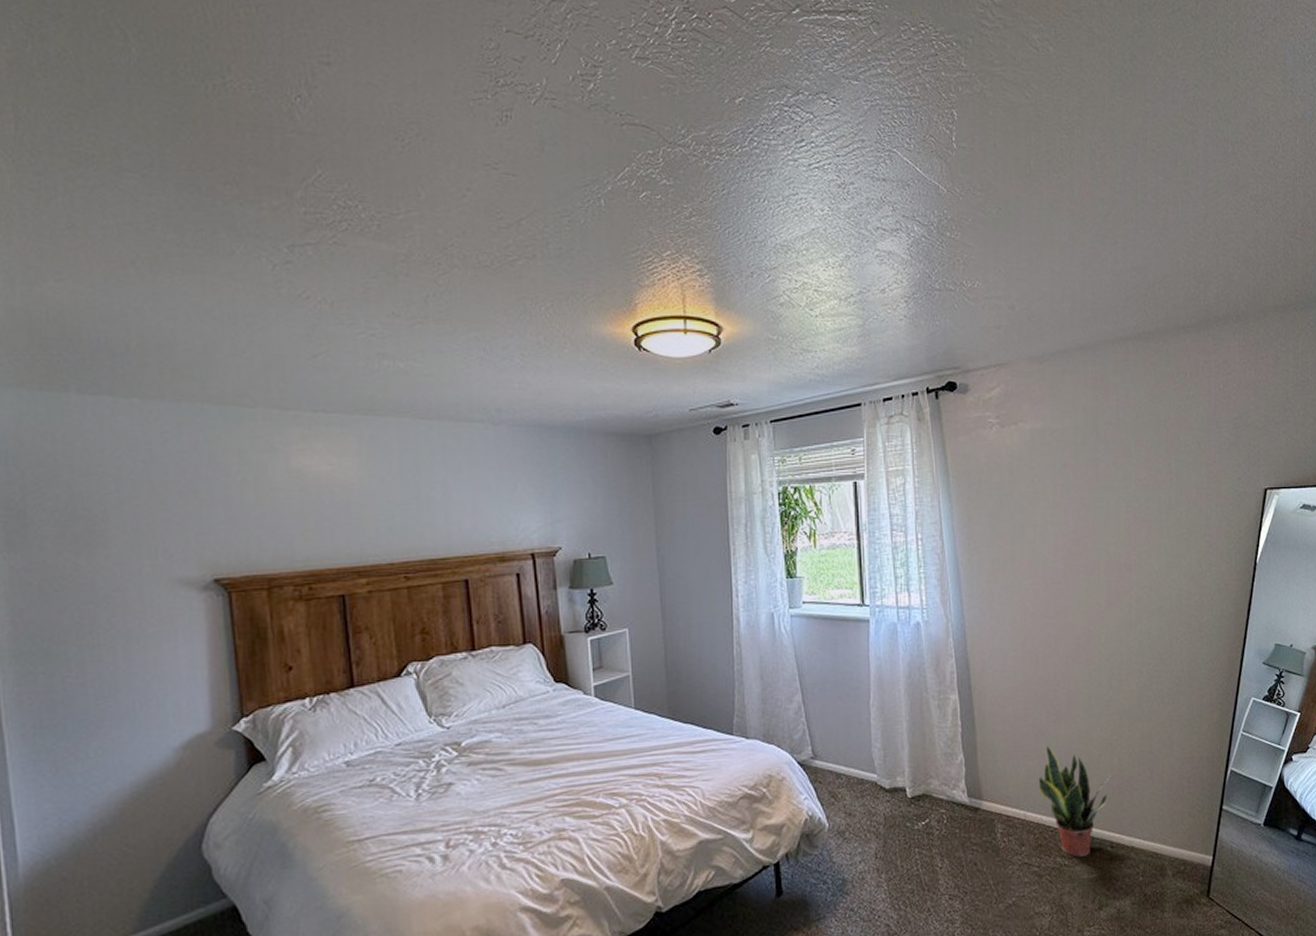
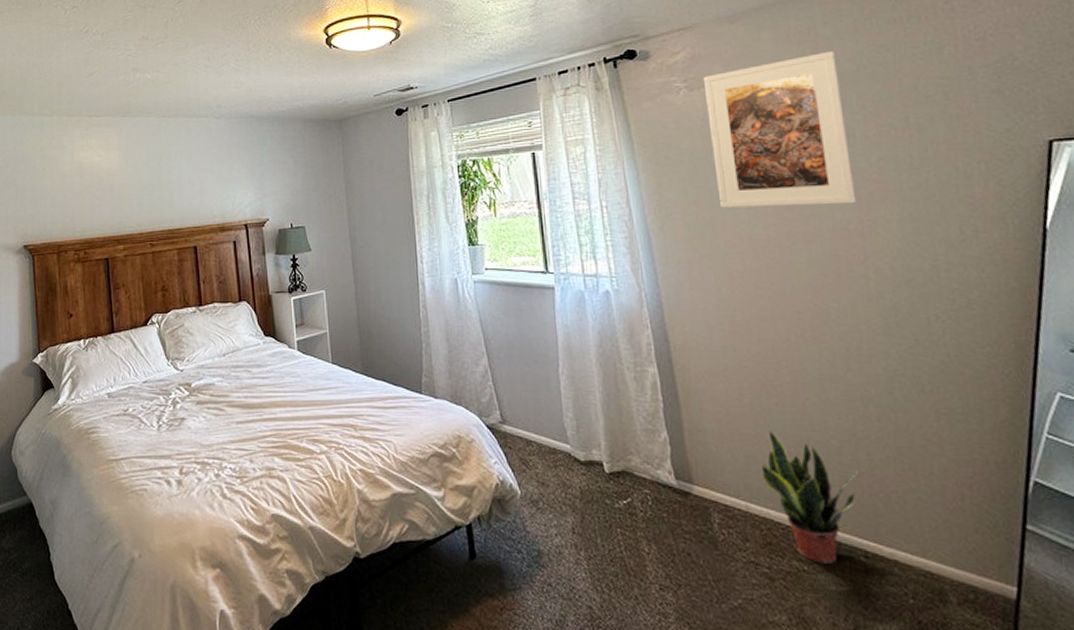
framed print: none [1013,398,1129,542] -> present [703,50,858,208]

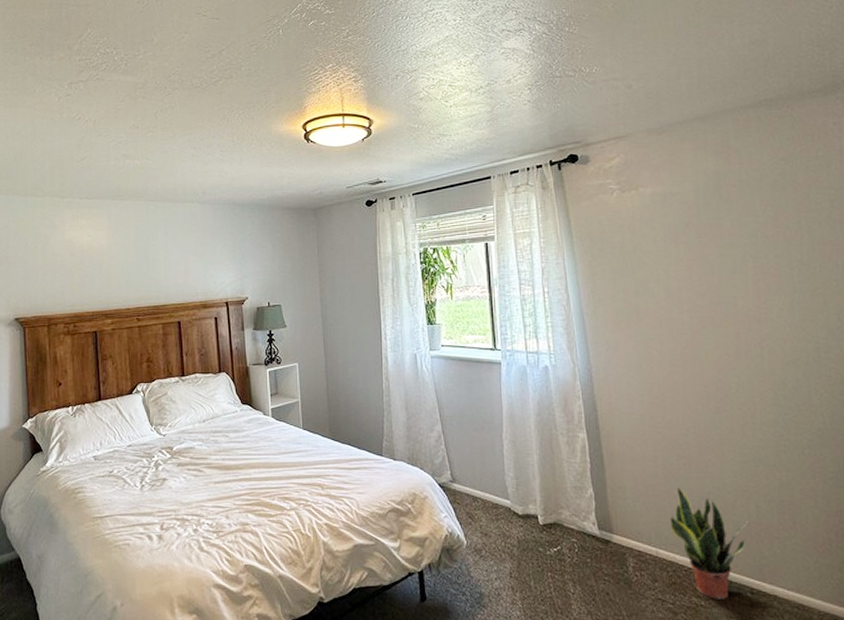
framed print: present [703,50,858,208] -> none [633,161,758,295]

